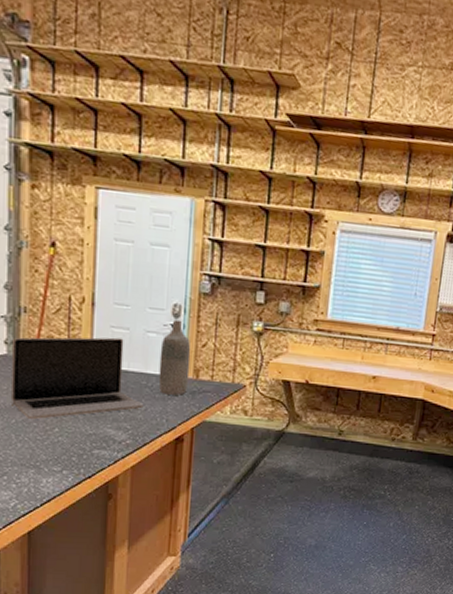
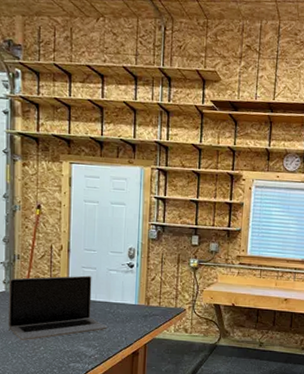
bottle: present [158,319,191,395] -> none [118,260,143,319]

